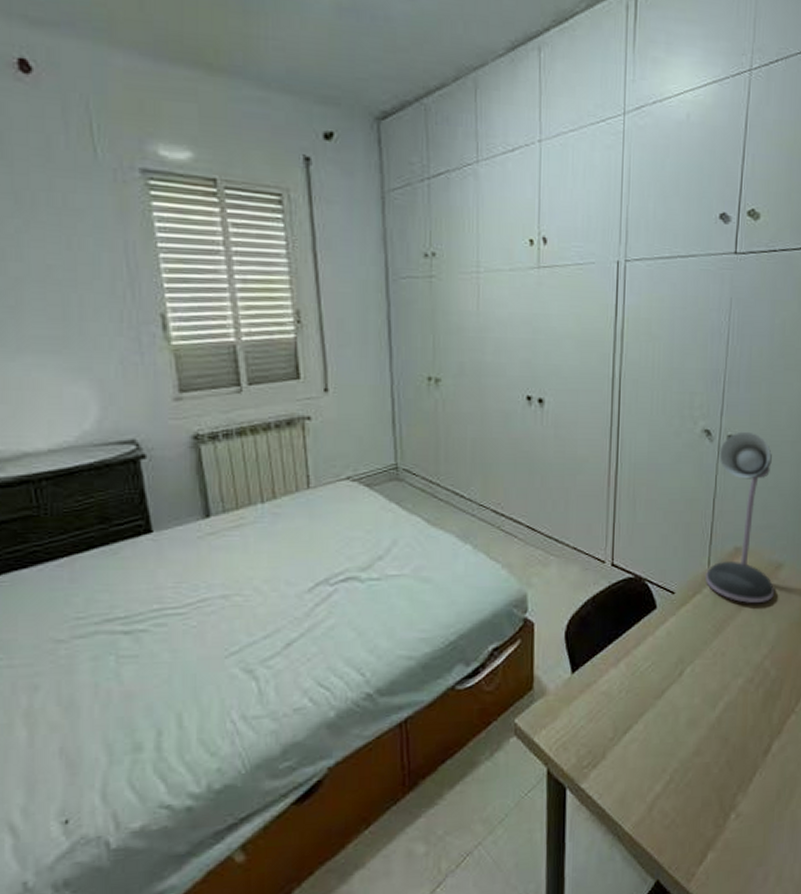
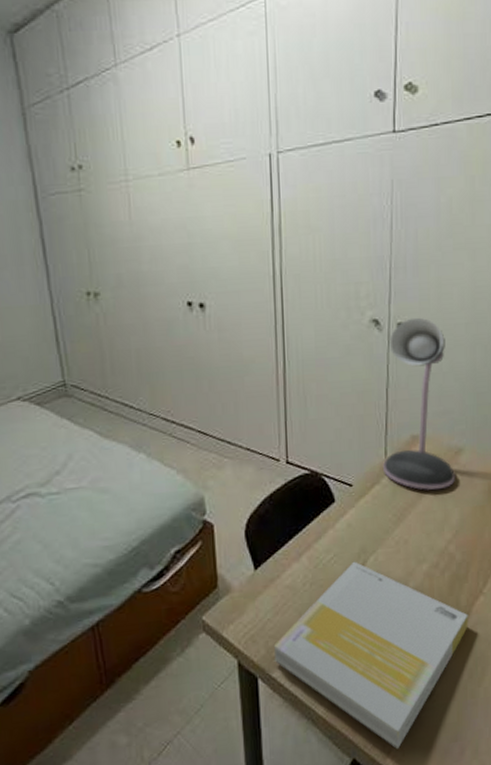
book: none [584,671,779,872] -> present [273,561,468,750]

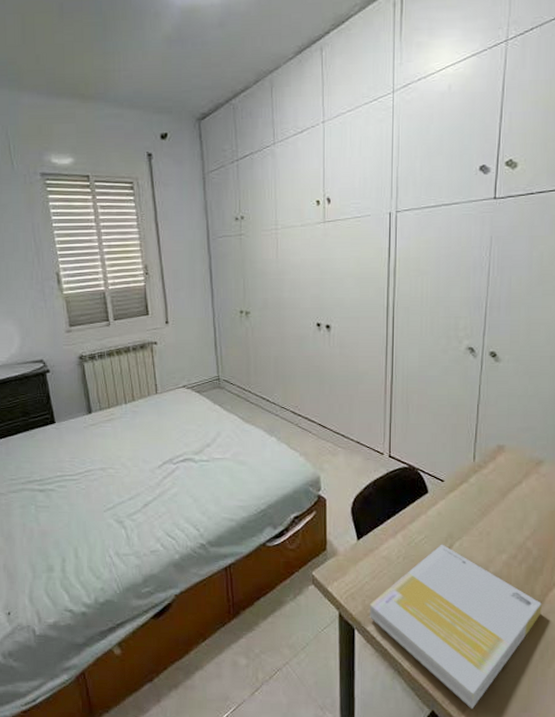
desk lamp: present [382,317,455,490] -> none [470,348,535,492]

